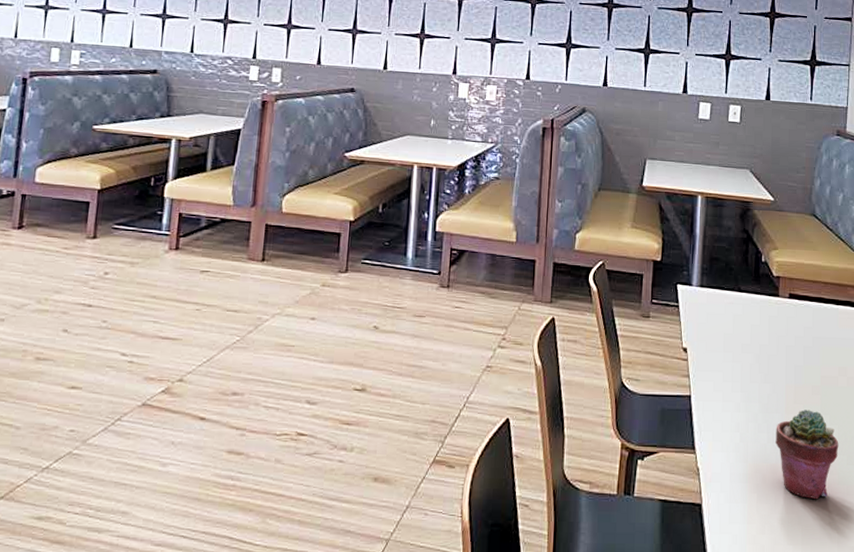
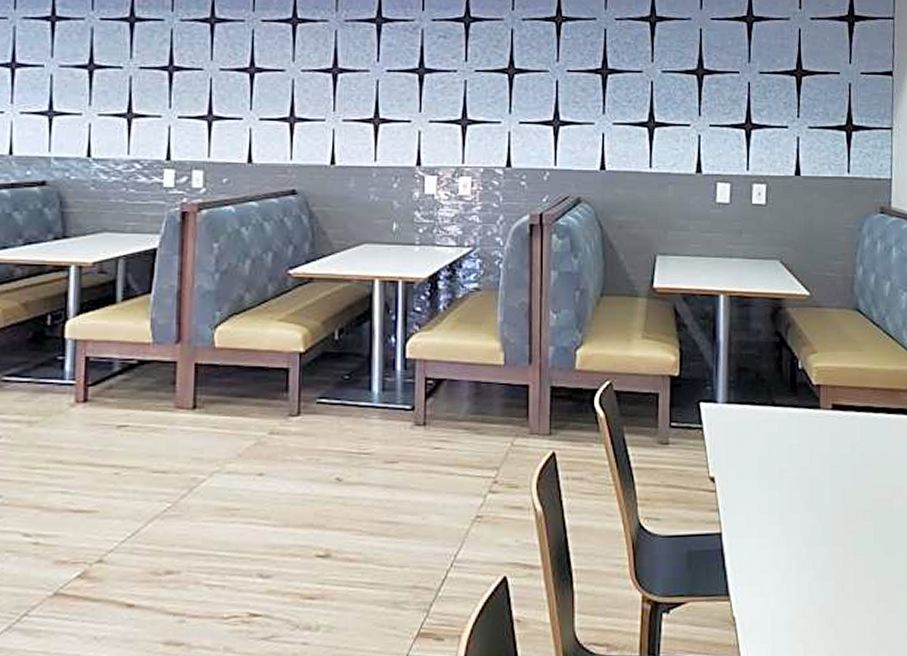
potted succulent: present [775,410,839,499] -> none [823,539,897,643]

